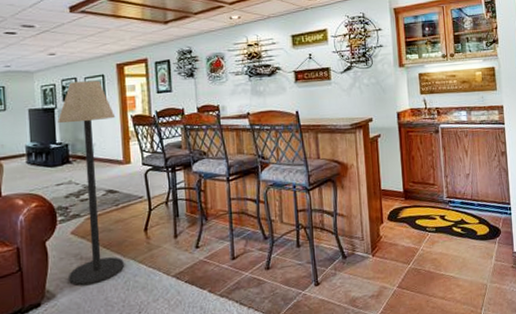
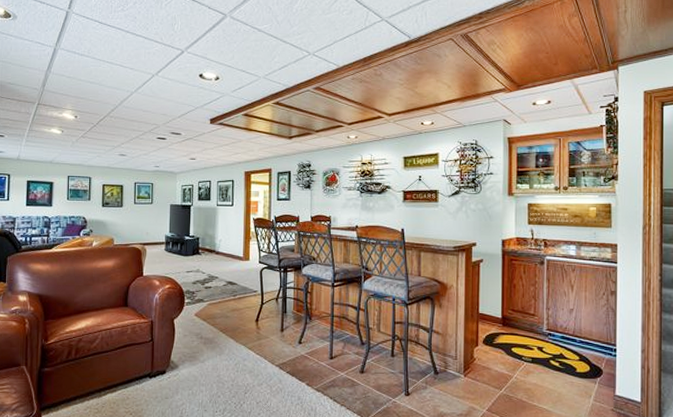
floor lamp: present [58,80,124,286] -> none [190,184,240,362]

